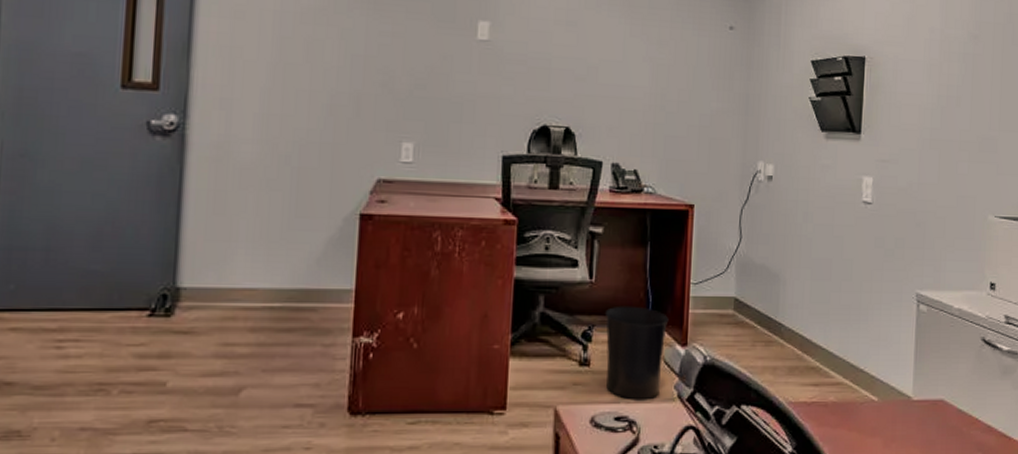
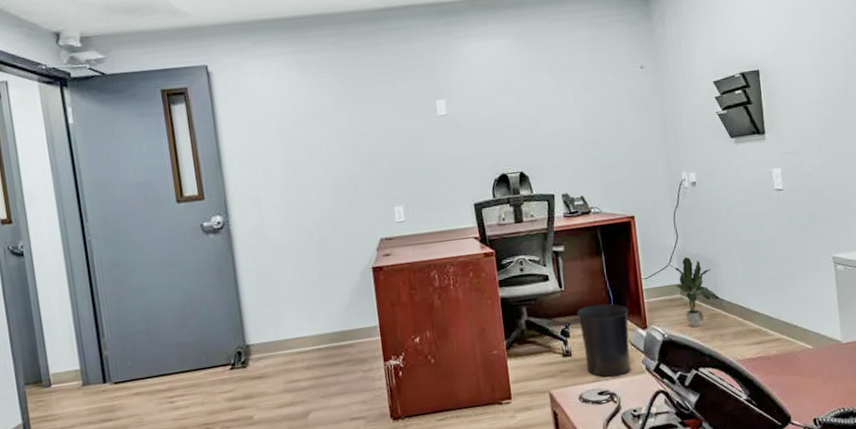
potted plant: none [726,265,782,354] -> present [669,257,722,328]

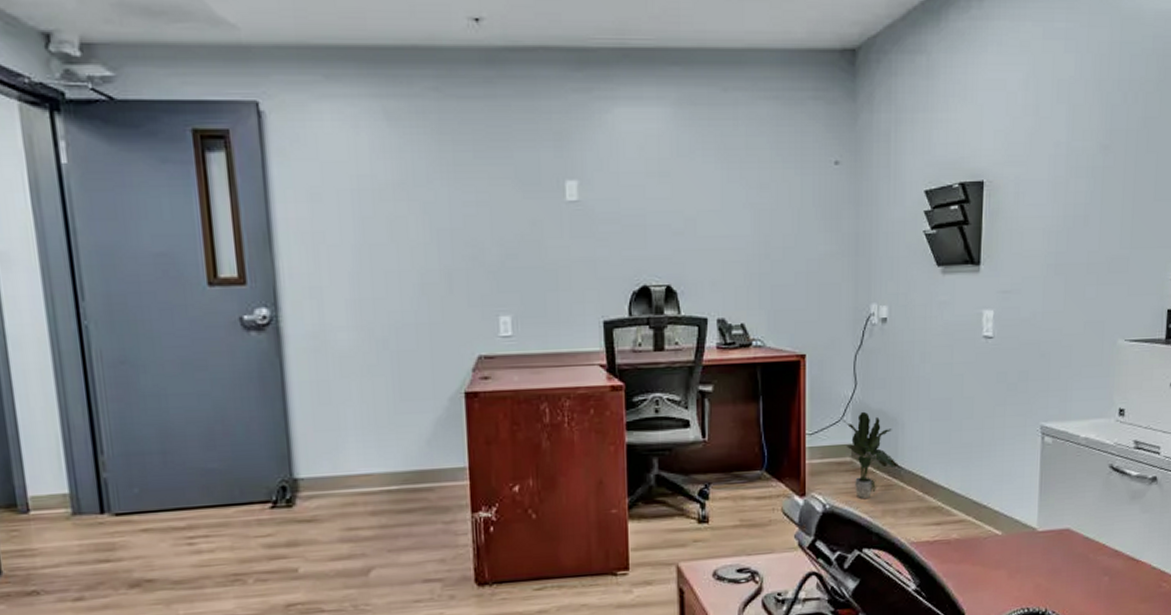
waste bin: present [576,303,631,378] -> none [720,461,786,552]

